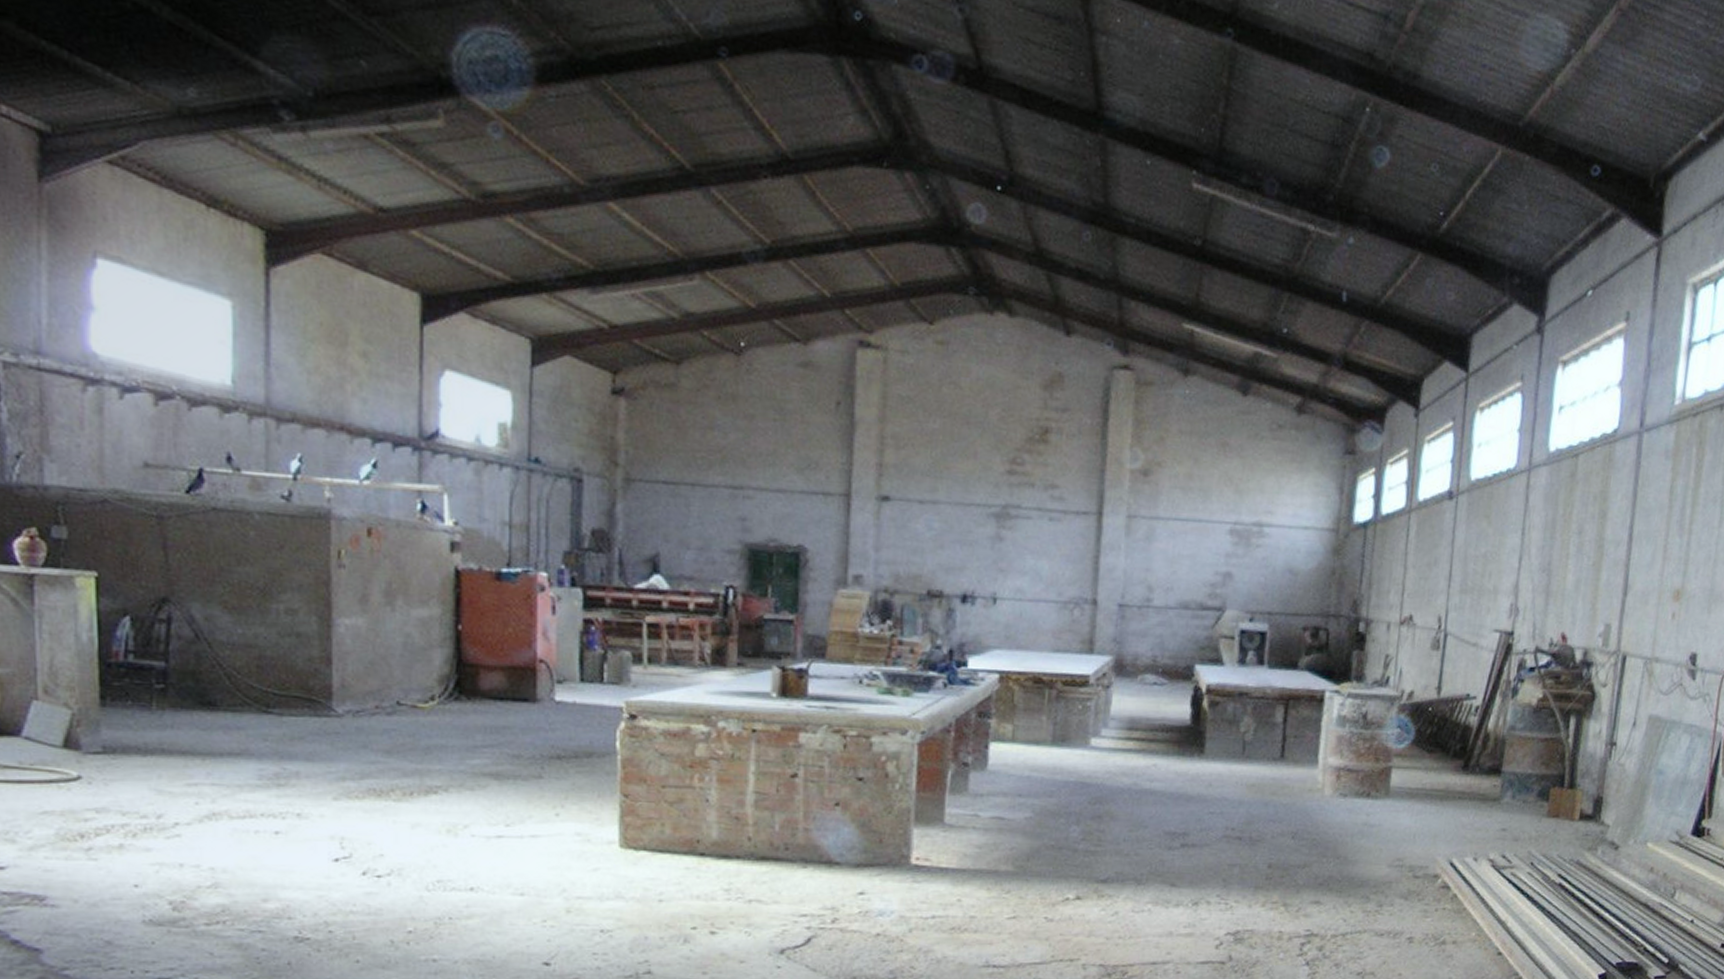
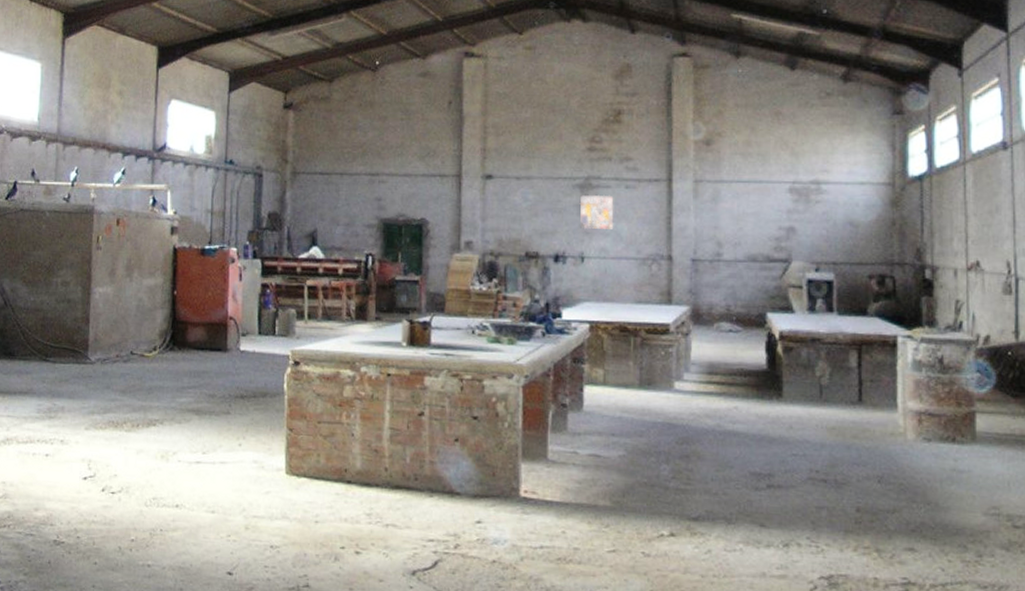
wall art: none [994,525,1035,567] -> present [579,194,614,230]

